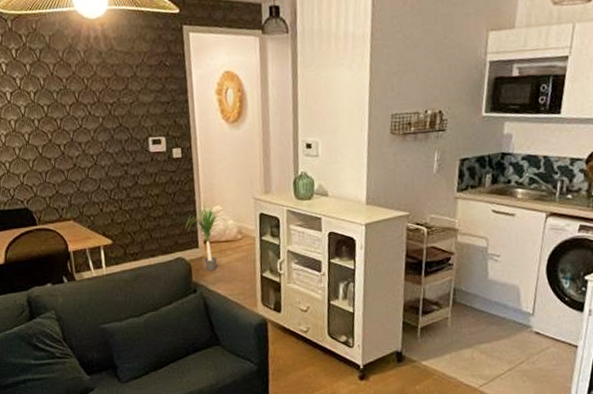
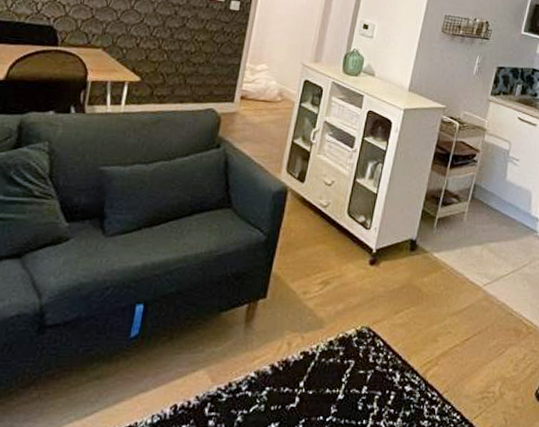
potted plant: present [185,202,228,271] -> none [225,58,270,128]

